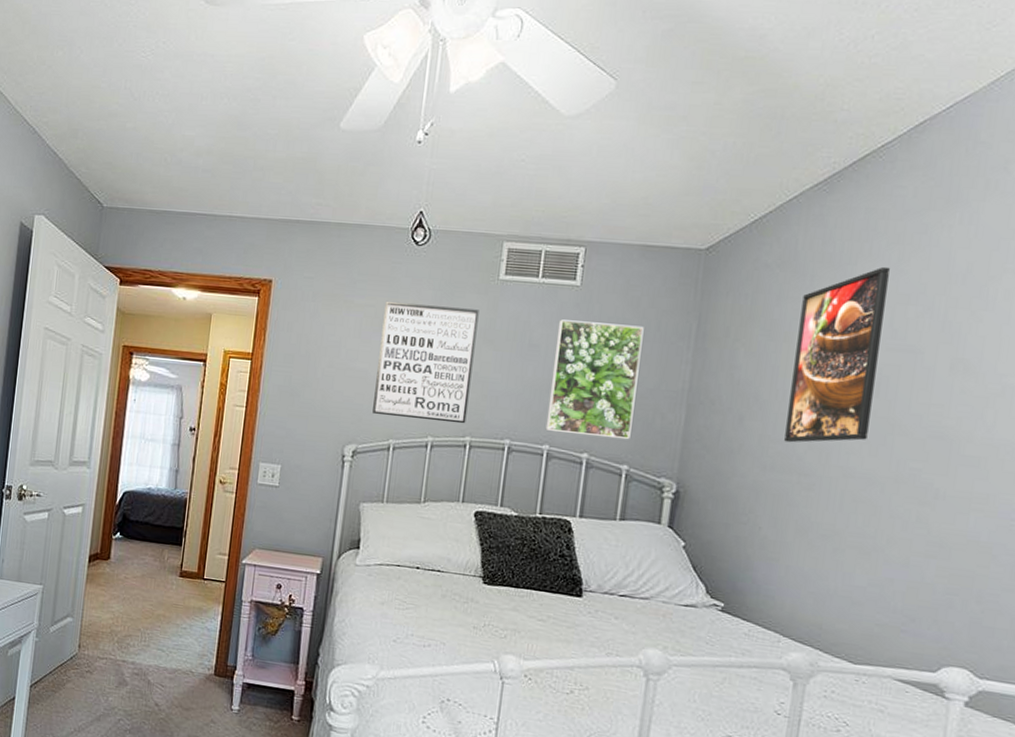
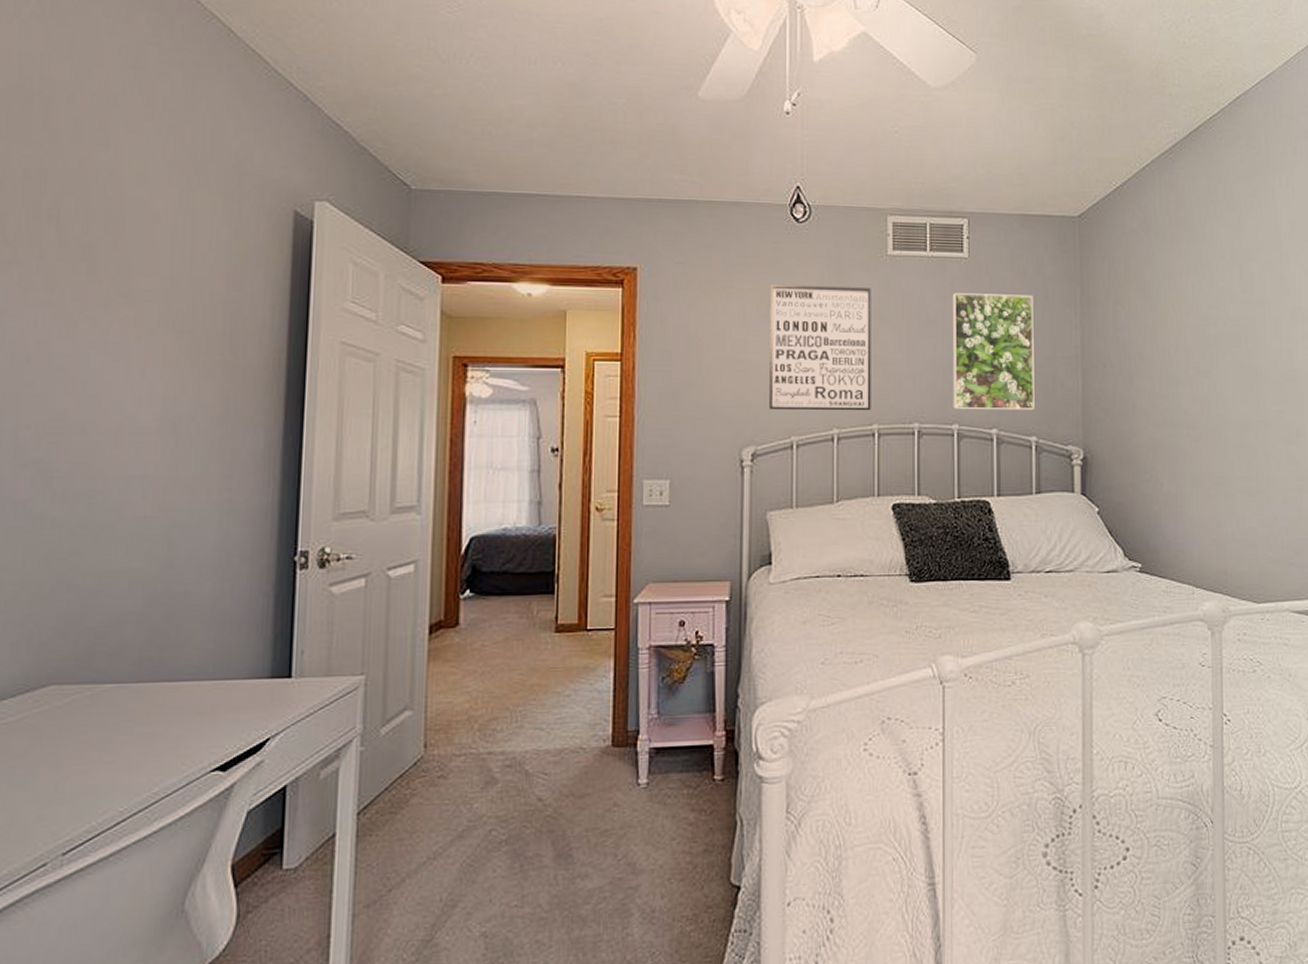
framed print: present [784,266,890,443] -> none [1167,227,1237,398]

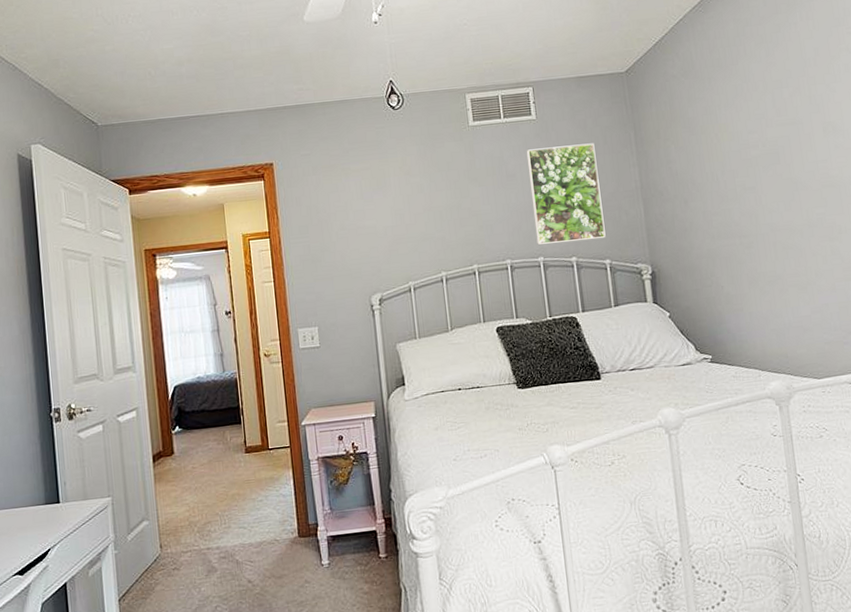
wall art: present [769,284,871,411] -> none [378,155,470,263]

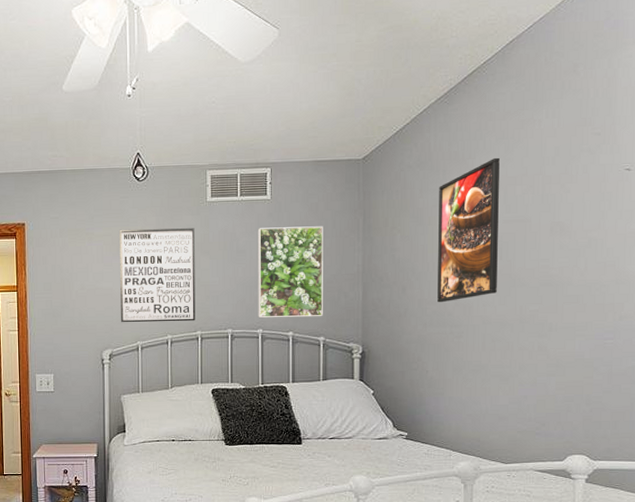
wall art: none [378,155,470,263] -> present [119,228,196,323]
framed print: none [706,62,781,214] -> present [437,157,500,303]

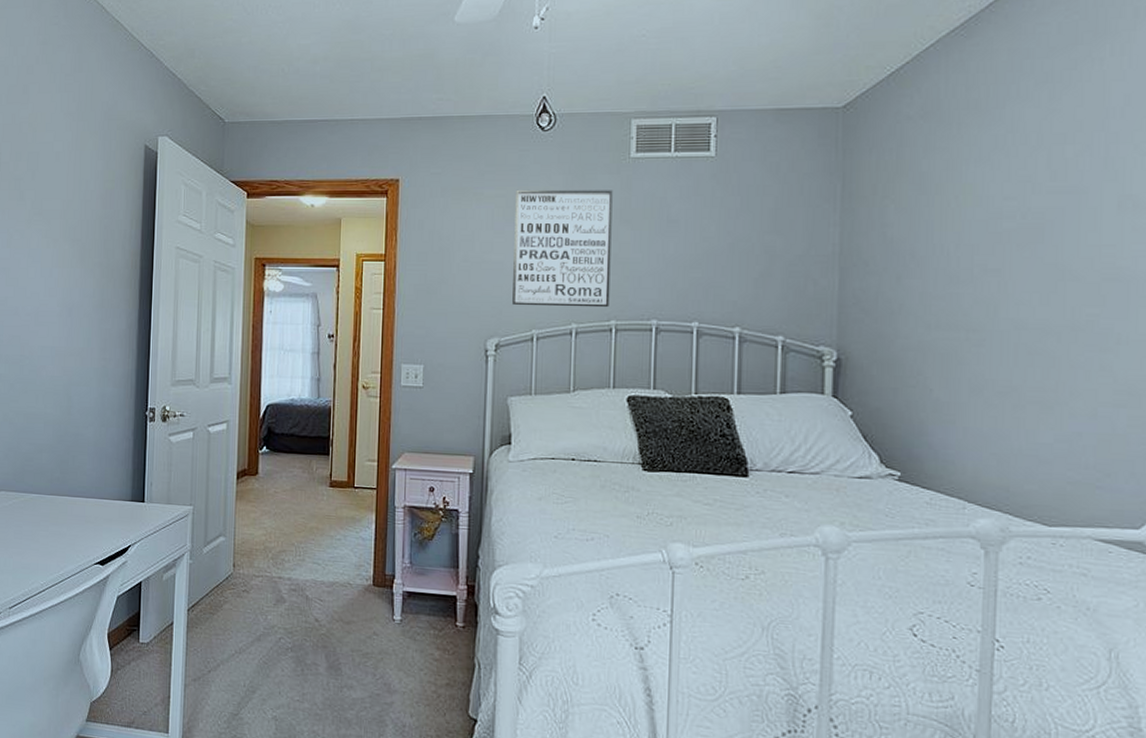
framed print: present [257,226,323,319] -> none [693,192,786,310]
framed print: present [437,157,500,303] -> none [947,107,1041,298]

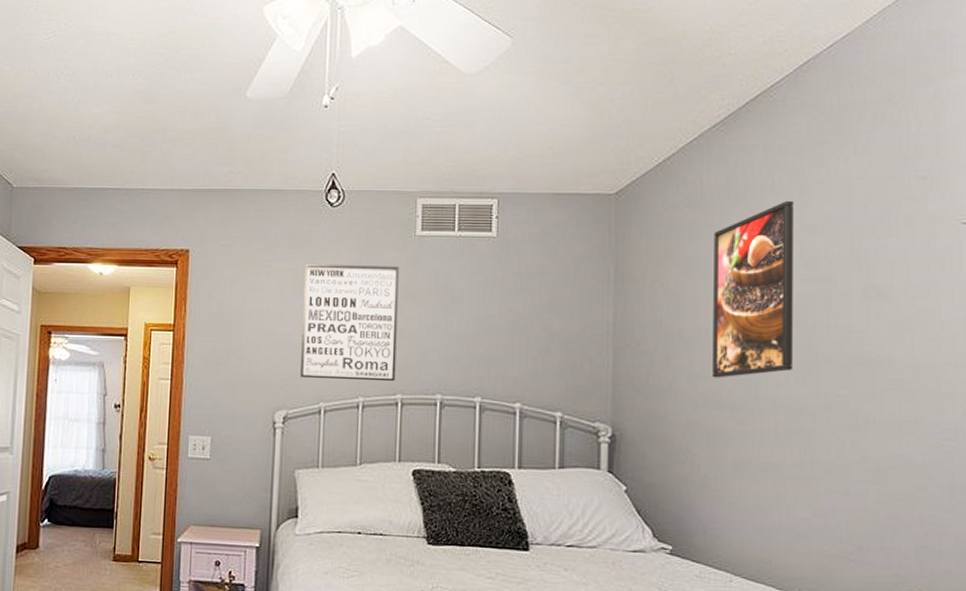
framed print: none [947,107,1041,298] -> present [713,200,793,378]

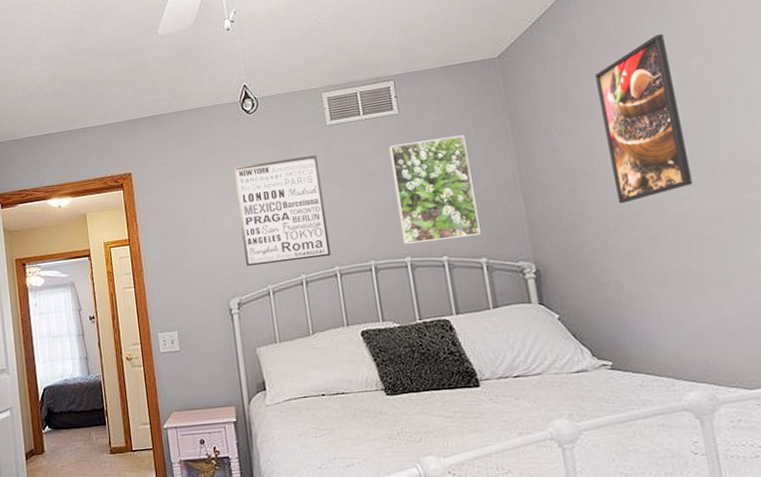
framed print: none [476,271,563,387] -> present [388,134,481,245]

